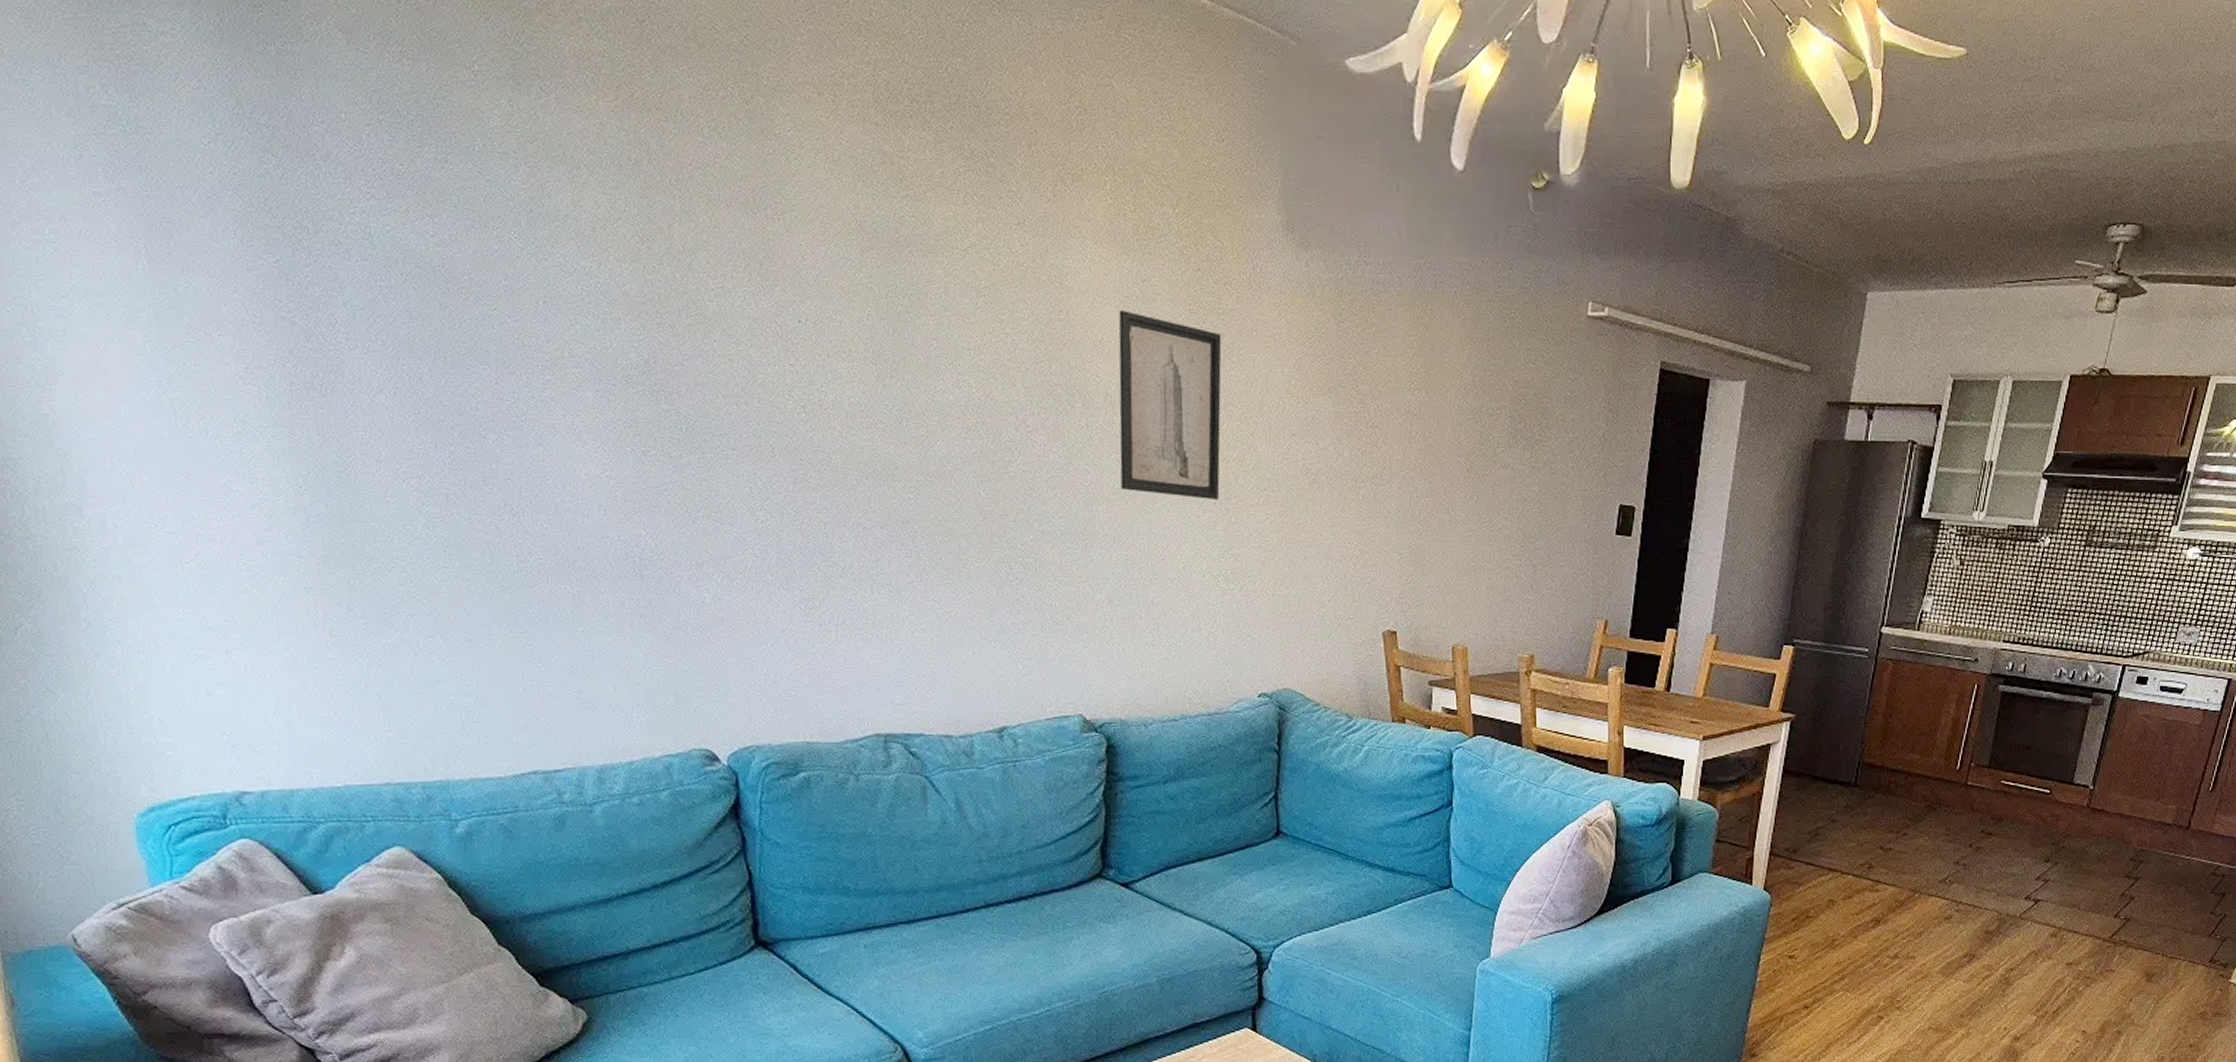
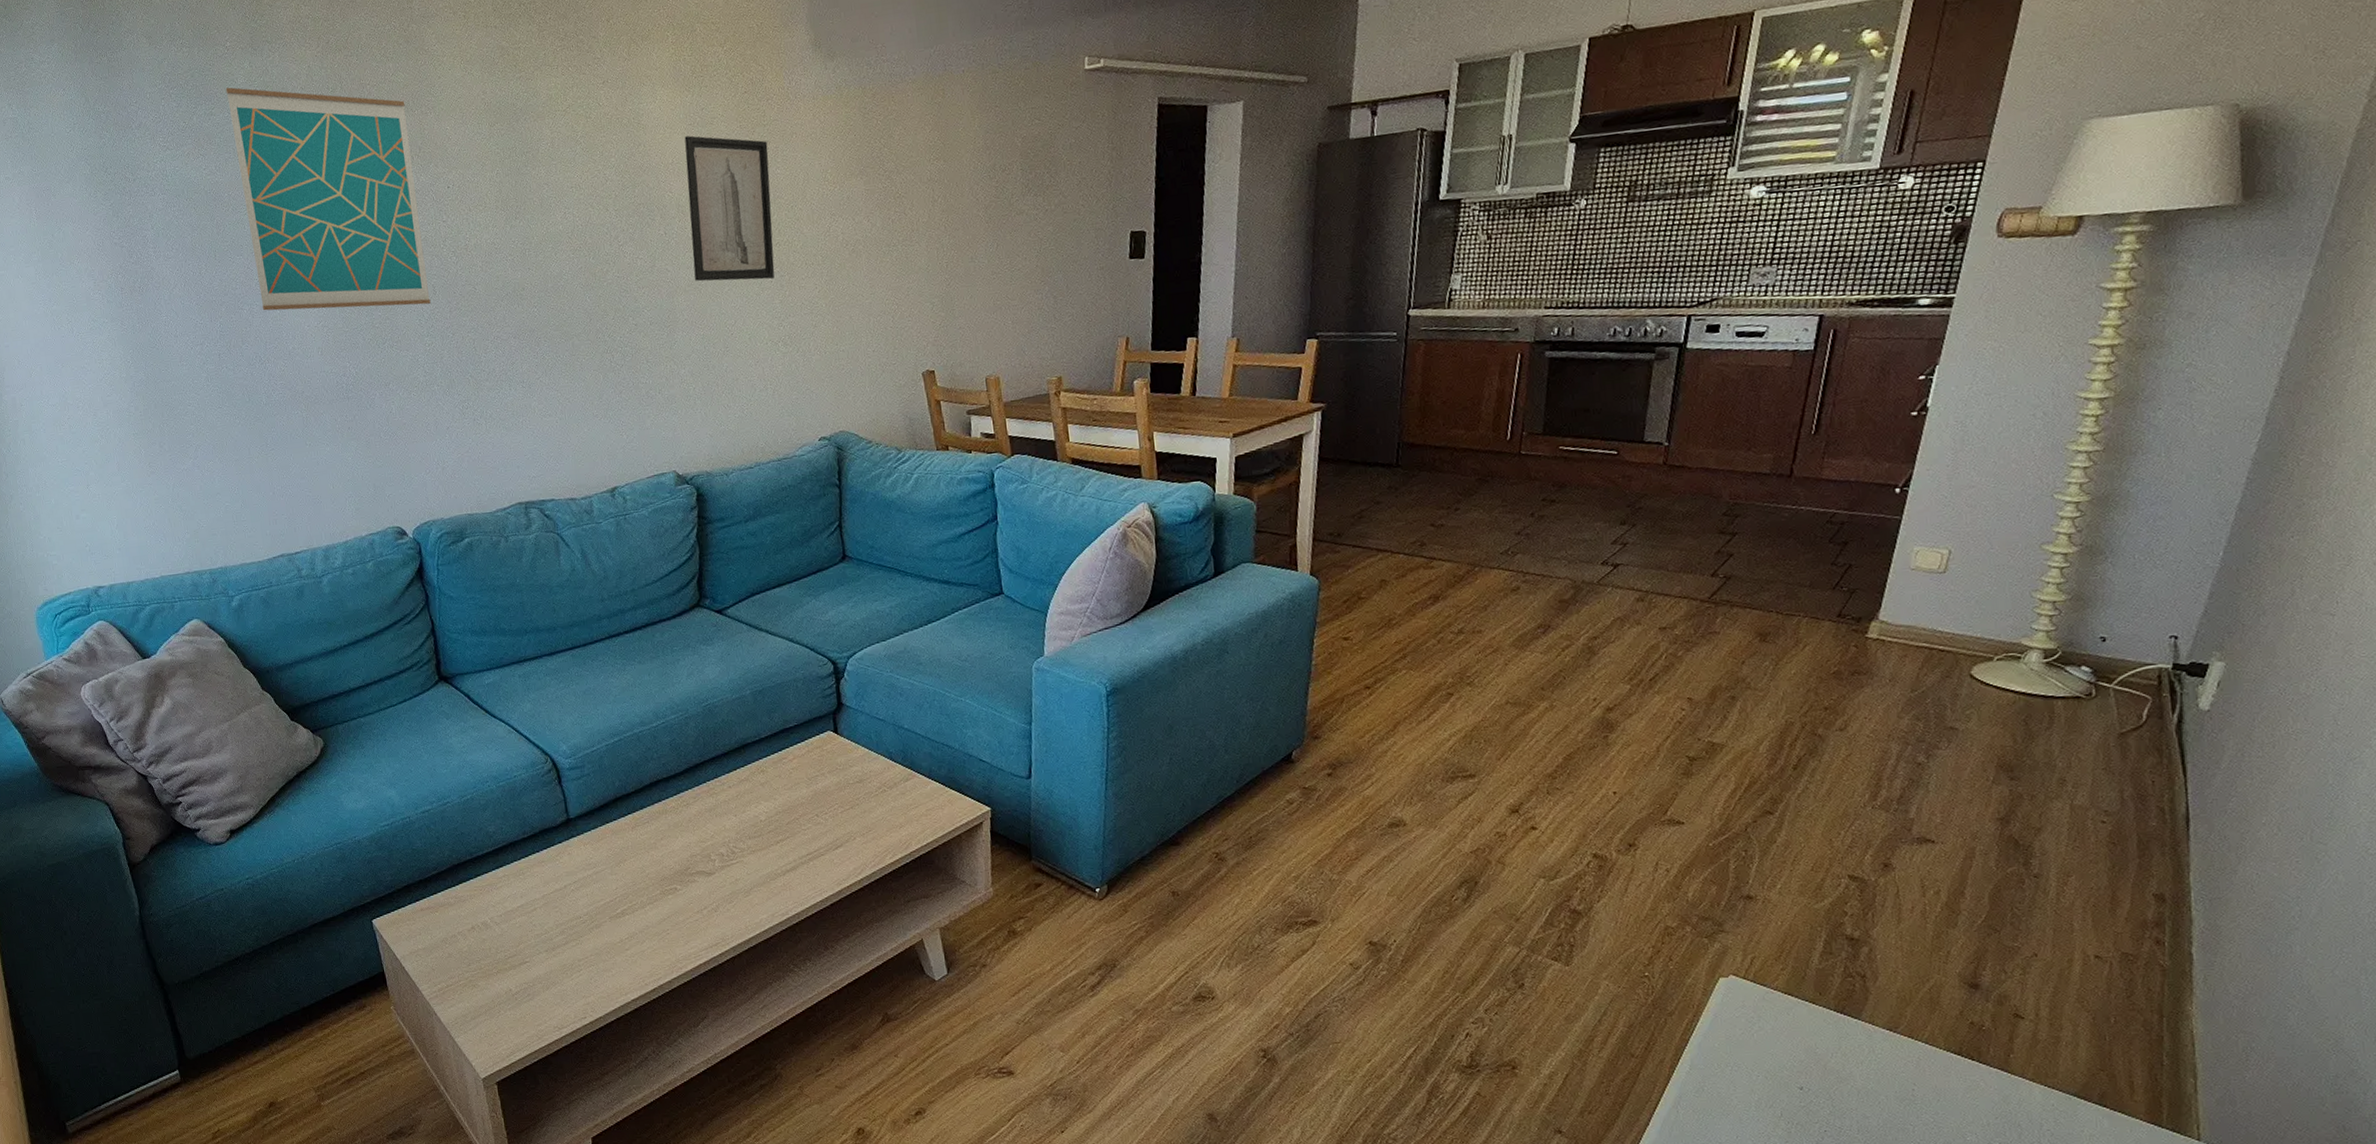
wall art: none [469,128,767,468] -> present [225,87,431,311]

